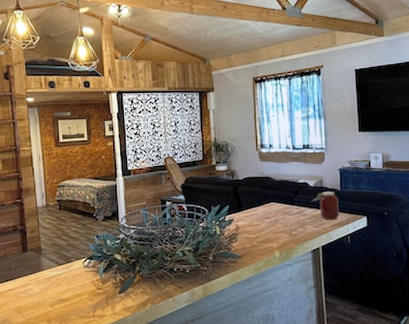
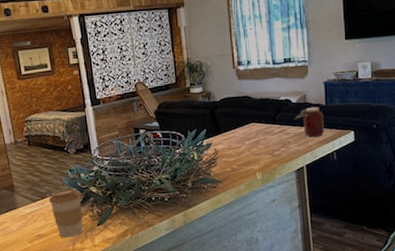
coffee cup: none [73,255,106,304] -> present [48,188,83,238]

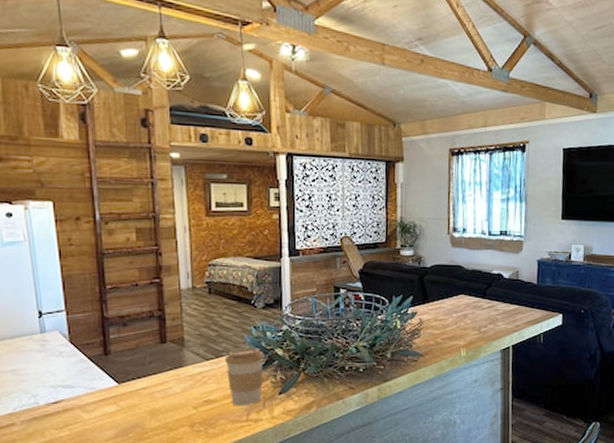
jar: present [295,107,325,137] -> none [505,285,534,317]

